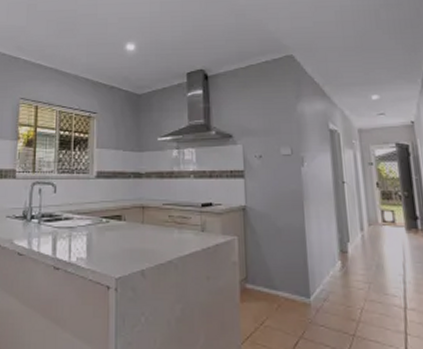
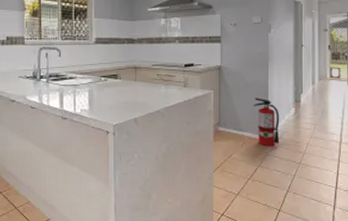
fire extinguisher: none [287,246,325,312] -> present [253,98,280,147]

